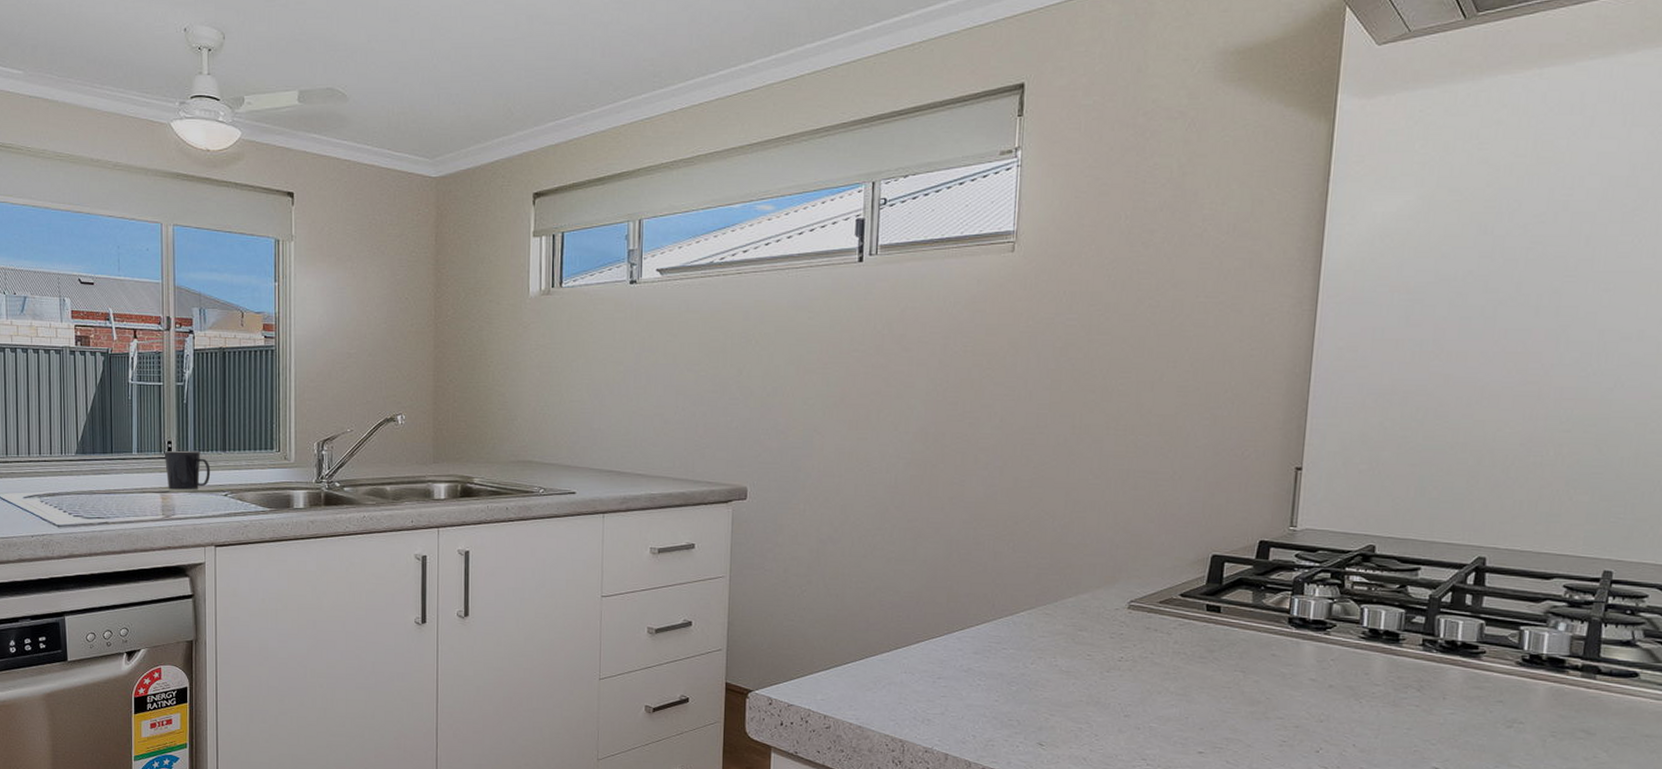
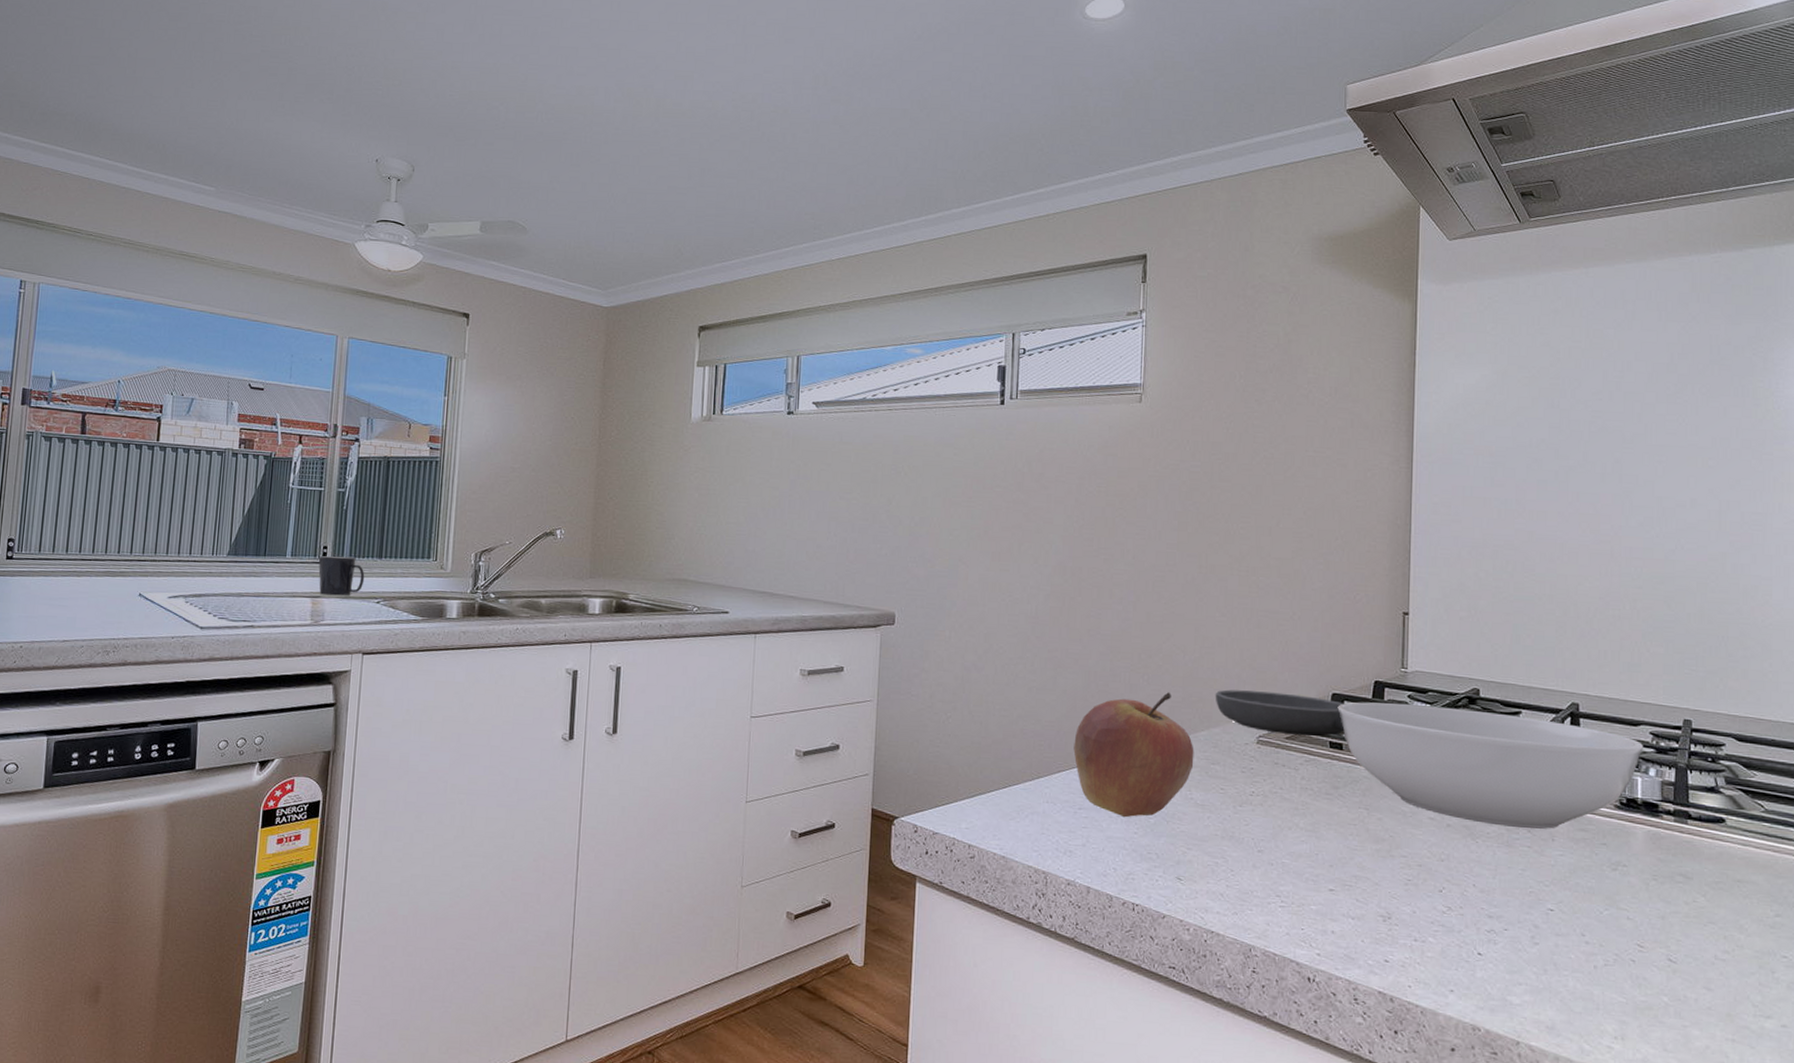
fruit: none [933,559,1061,686] -> present [1073,692,1194,818]
frying pan: none [1084,554,1225,600] -> present [1215,689,1344,737]
bowl: none [1217,562,1556,688] -> present [1337,701,1644,830]

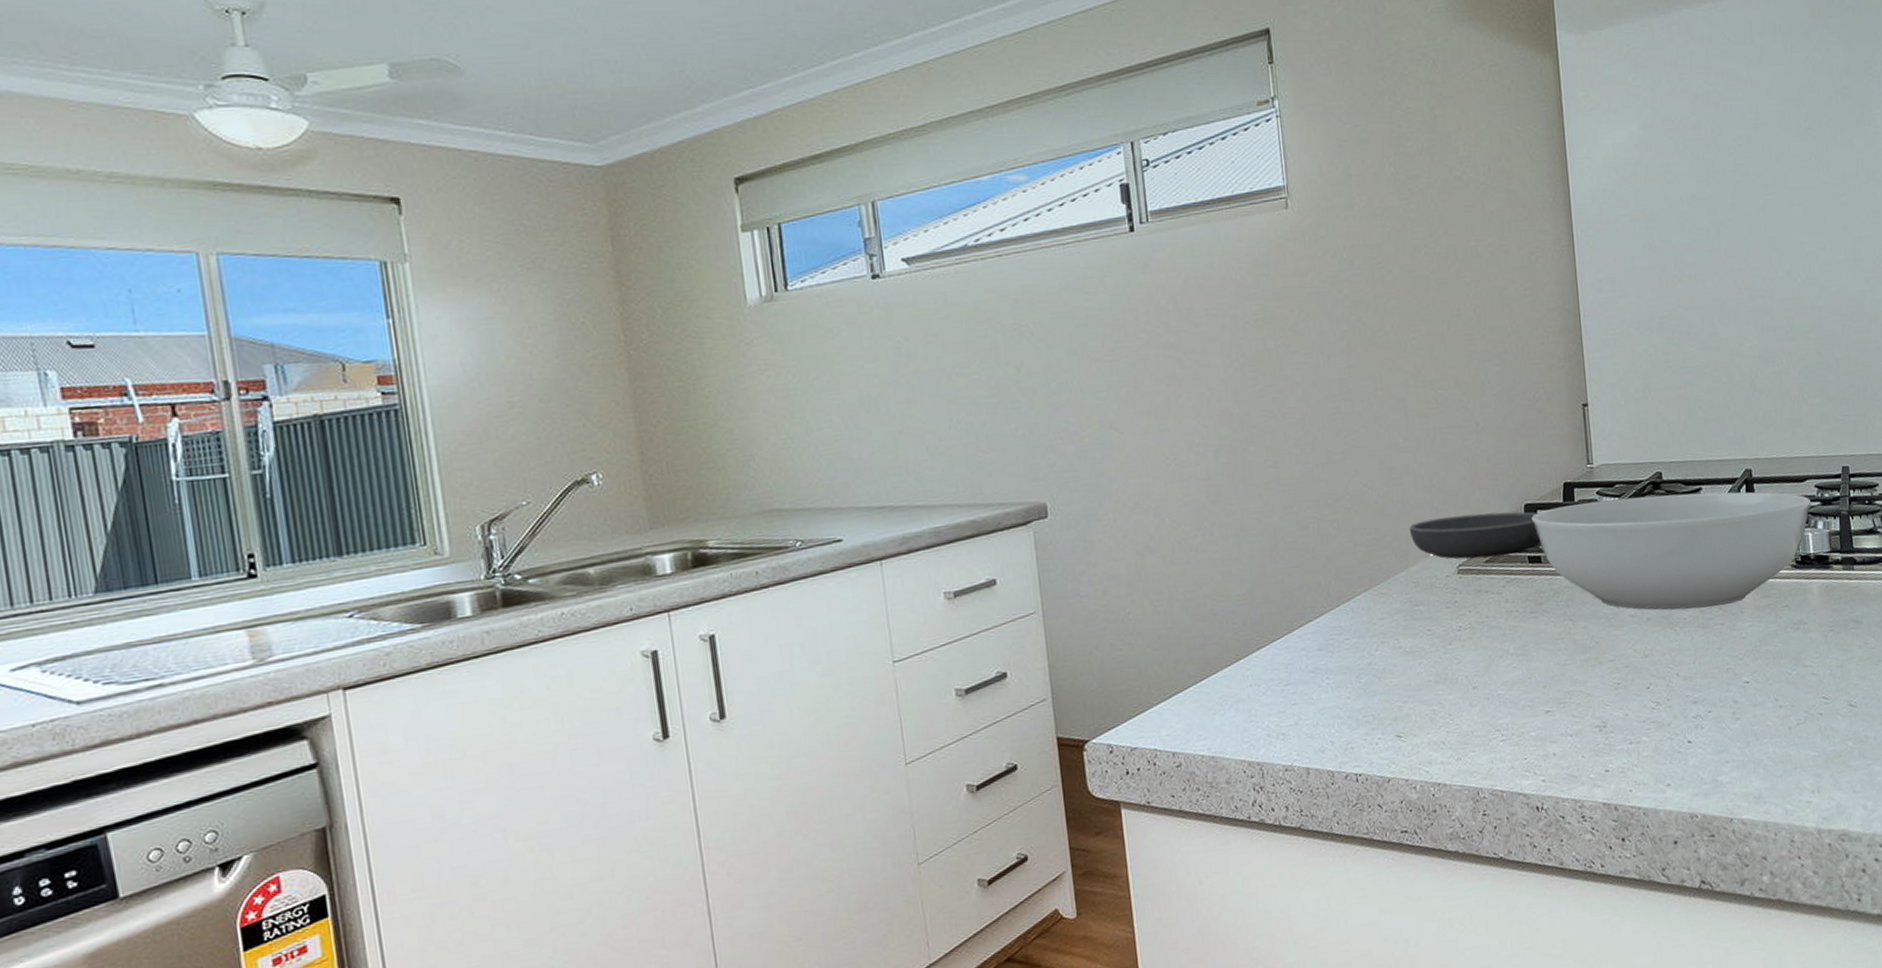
mug: present [318,555,365,599] -> none [243,561,323,625]
fruit: present [1073,692,1194,818] -> none [1269,536,1398,684]

